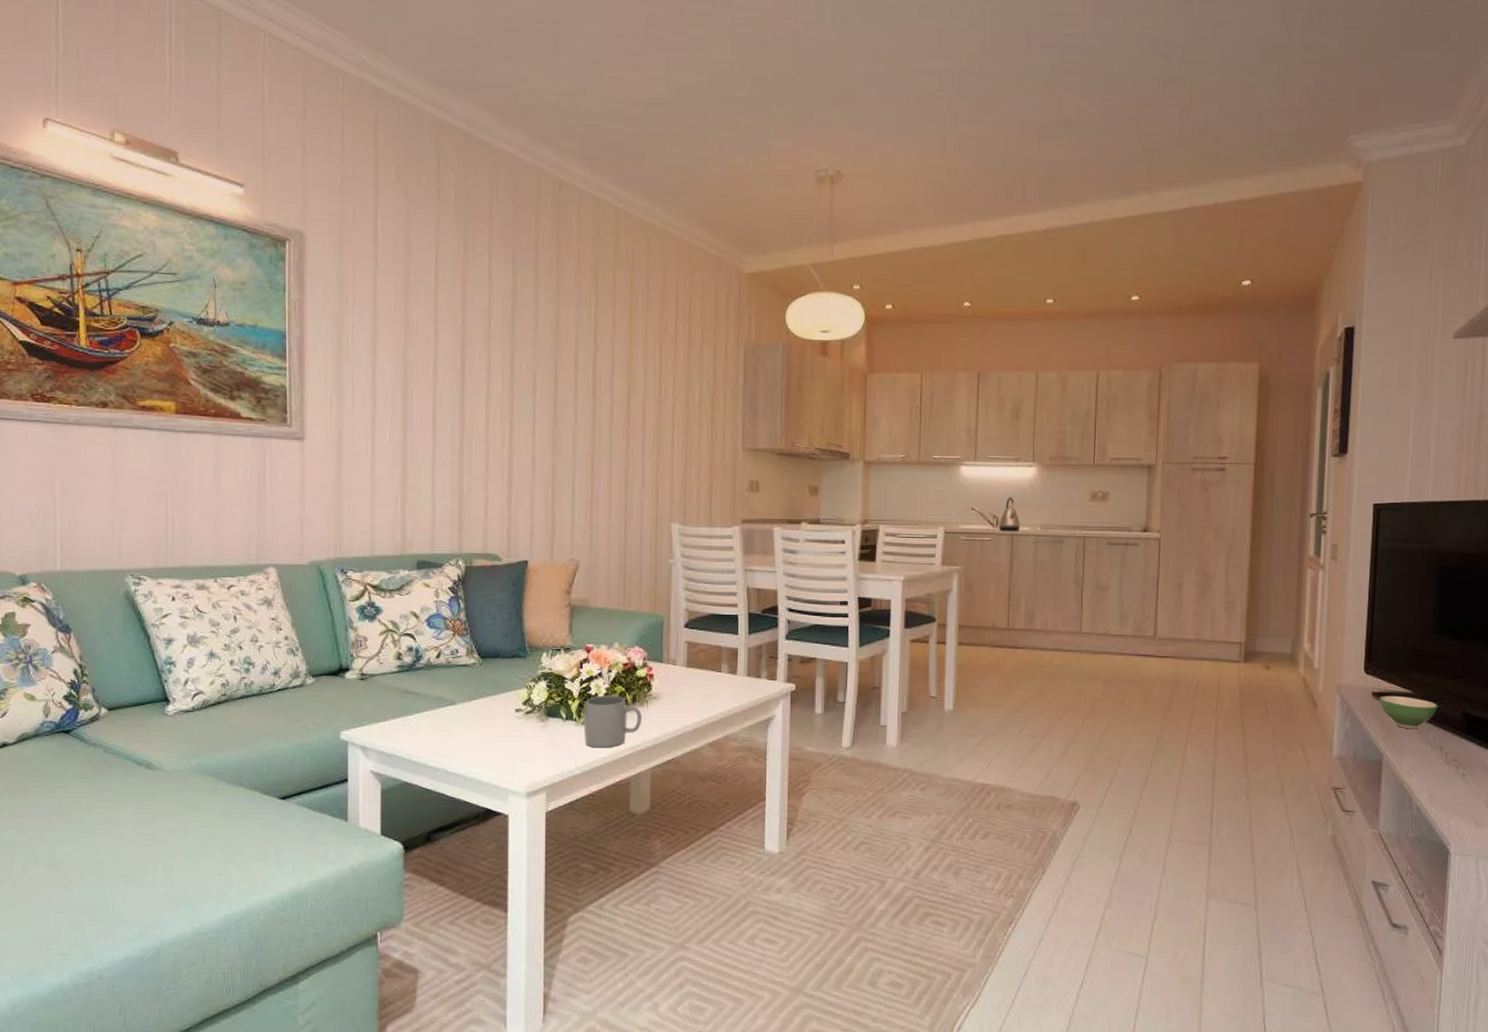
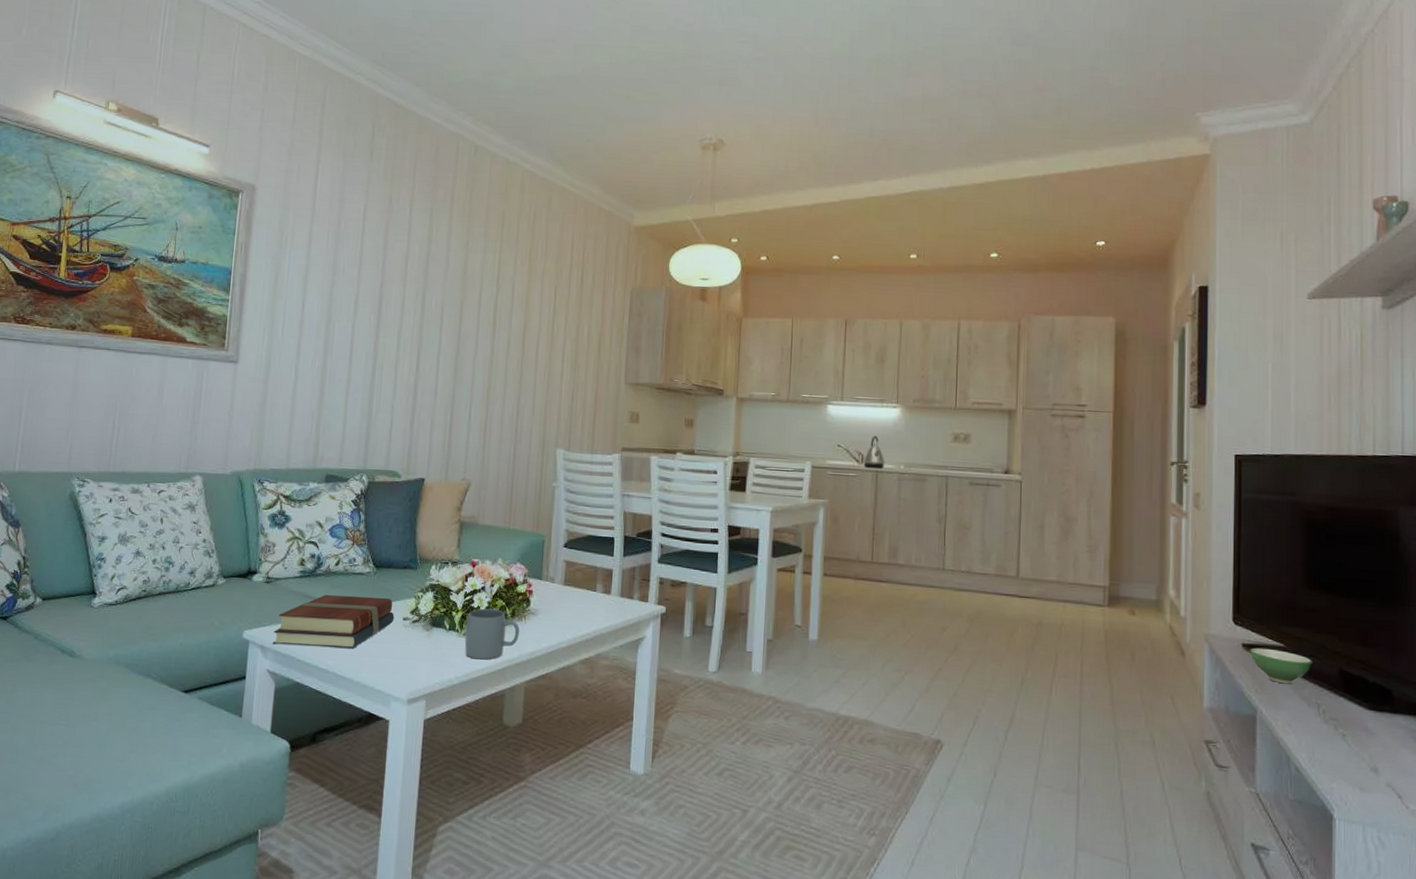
books: none [374,688,506,745] -> present [272,594,395,649]

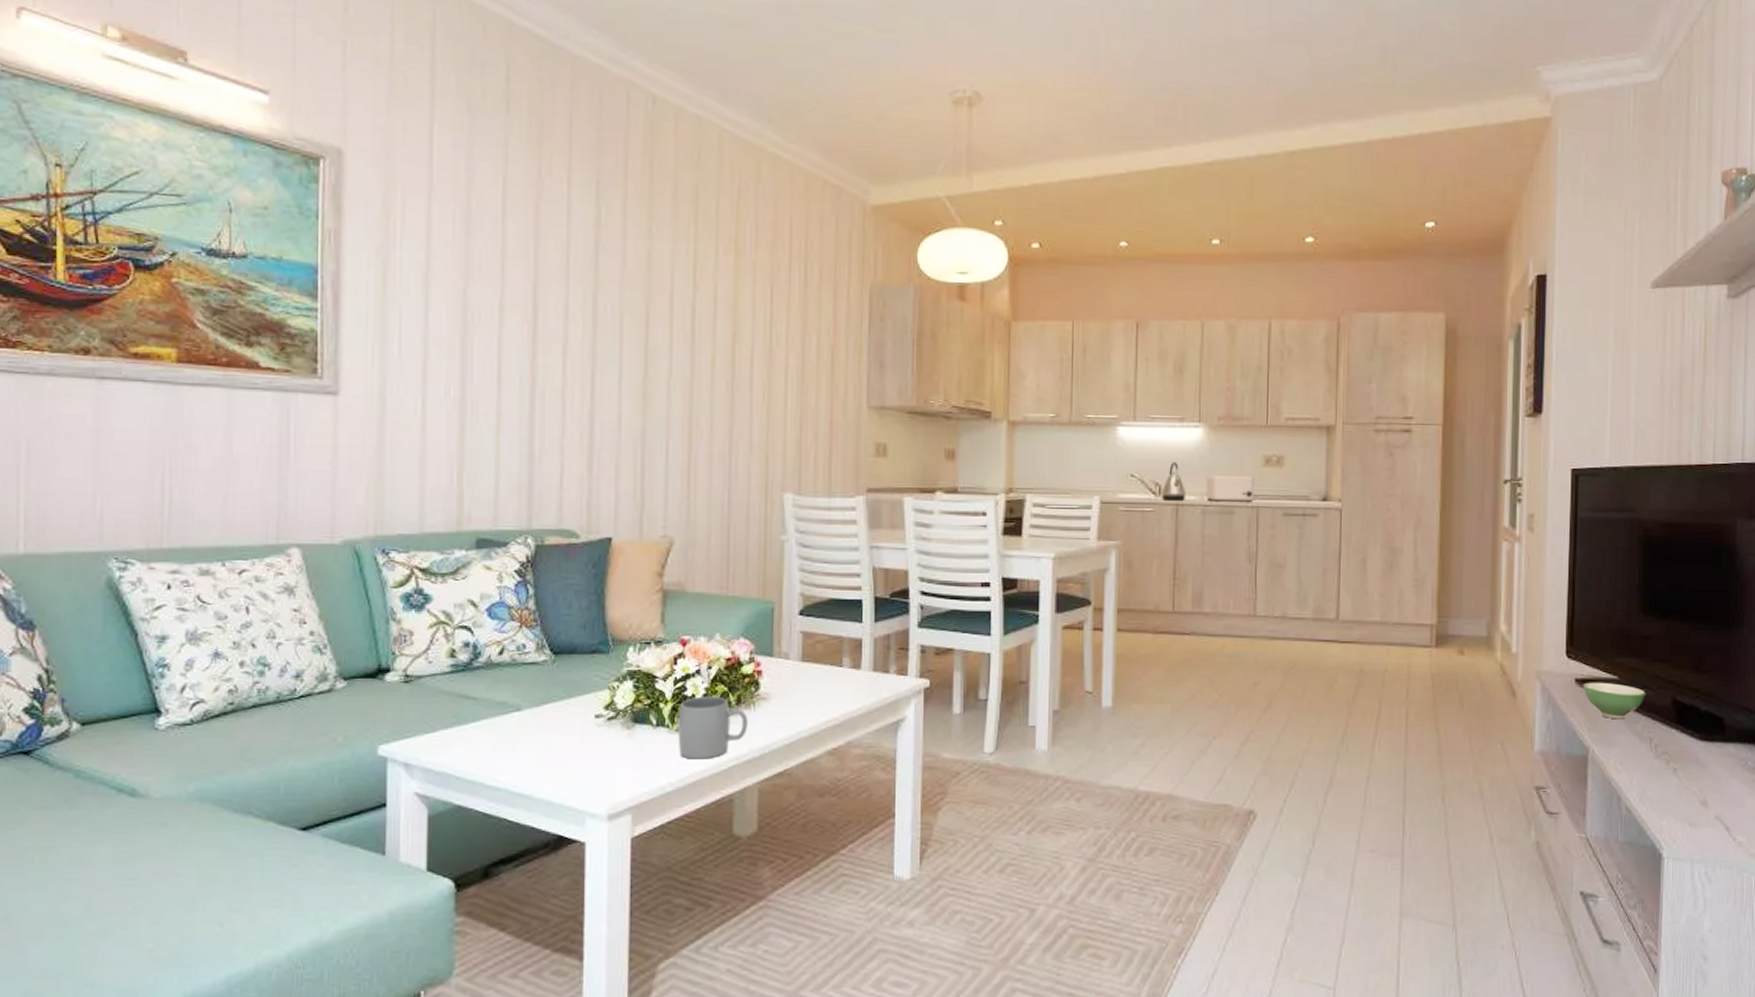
books: present [272,594,395,649] -> none [419,691,583,760]
toaster: none [902,448,944,473] -> present [1206,475,1254,503]

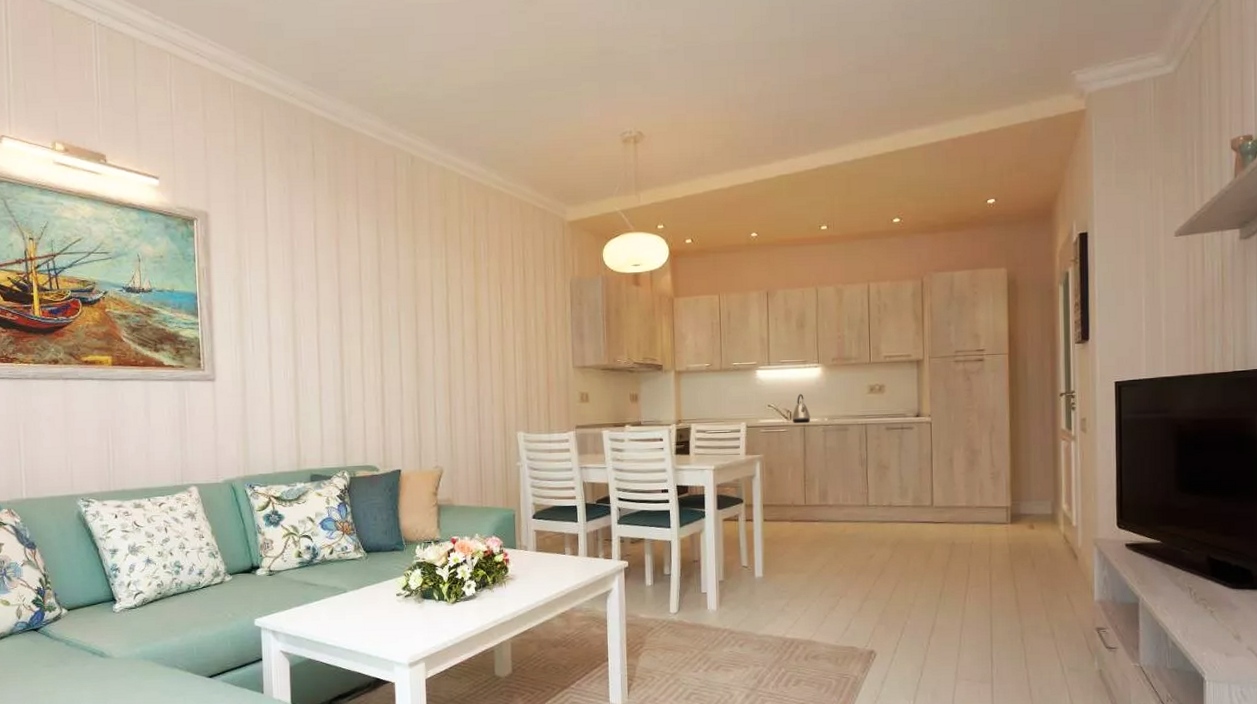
mug: present [678,696,748,759] -> none [453,578,501,623]
toaster: present [1206,475,1254,503] -> none [825,401,863,423]
bowl: present [1582,682,1647,719] -> none [1131,545,1186,574]

